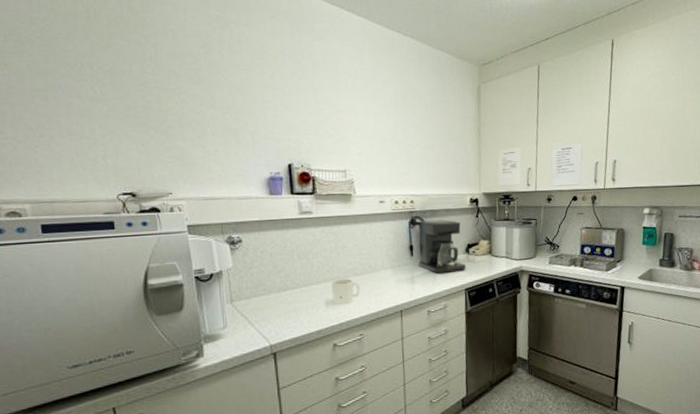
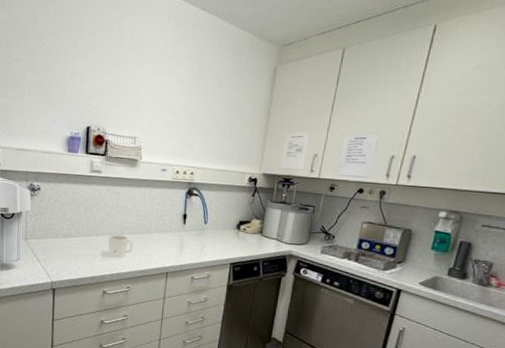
coffee maker: present [418,219,467,273] -> none [189,192,236,245]

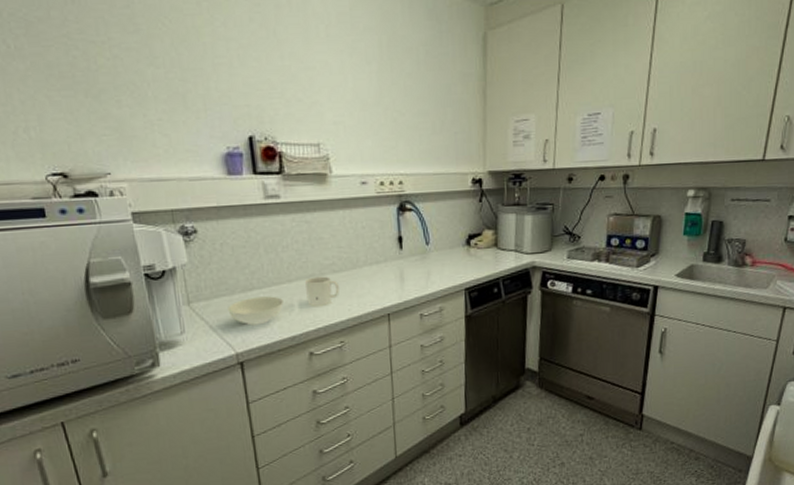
bowl: none [51,242,91,264] -> present [227,296,284,326]

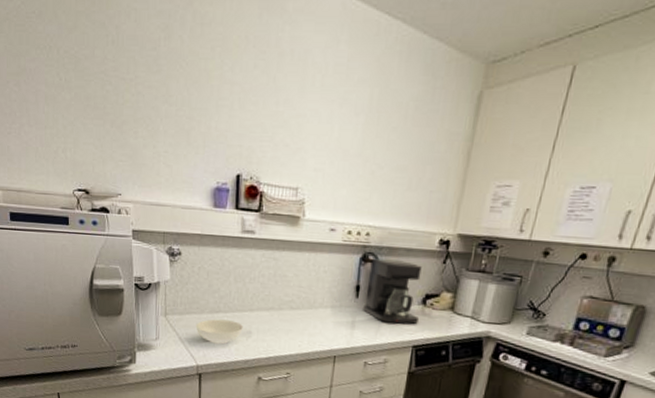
mug: present [304,276,339,307] -> none [263,310,294,339]
coffee maker: none [408,205,467,270] -> present [363,258,422,324]

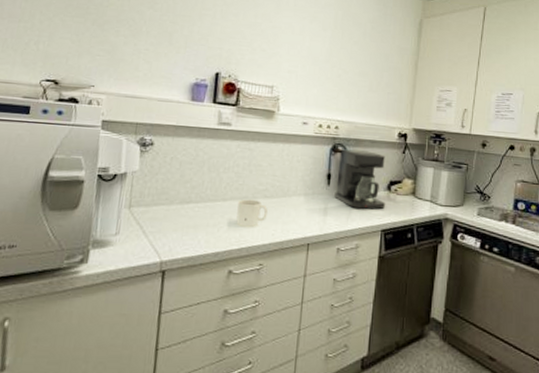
bowl: present [196,319,243,345] -> none [163,210,215,237]
mug: none [263,310,294,339] -> present [236,199,268,228]

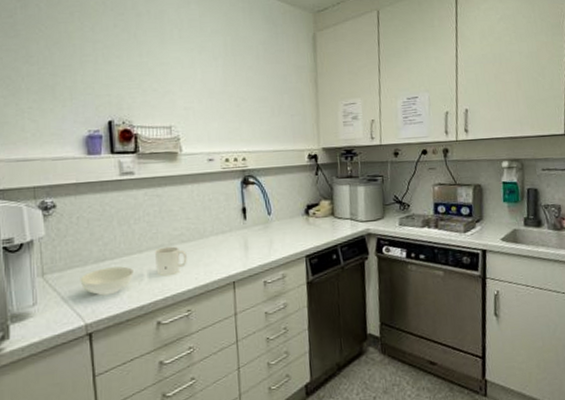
bowl: none [163,210,215,237] -> present [80,266,134,296]
coffee maker: present [334,149,386,209] -> none [251,178,307,239]

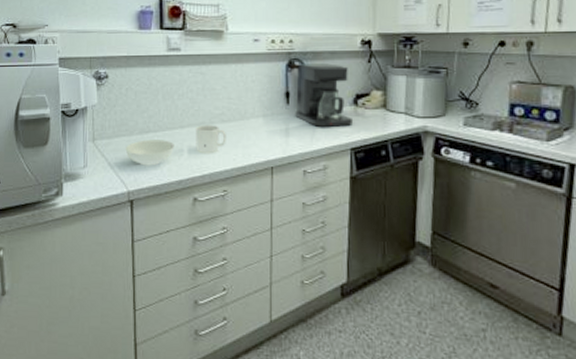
coffee maker: none [251,178,307,239] -> present [295,63,354,127]

